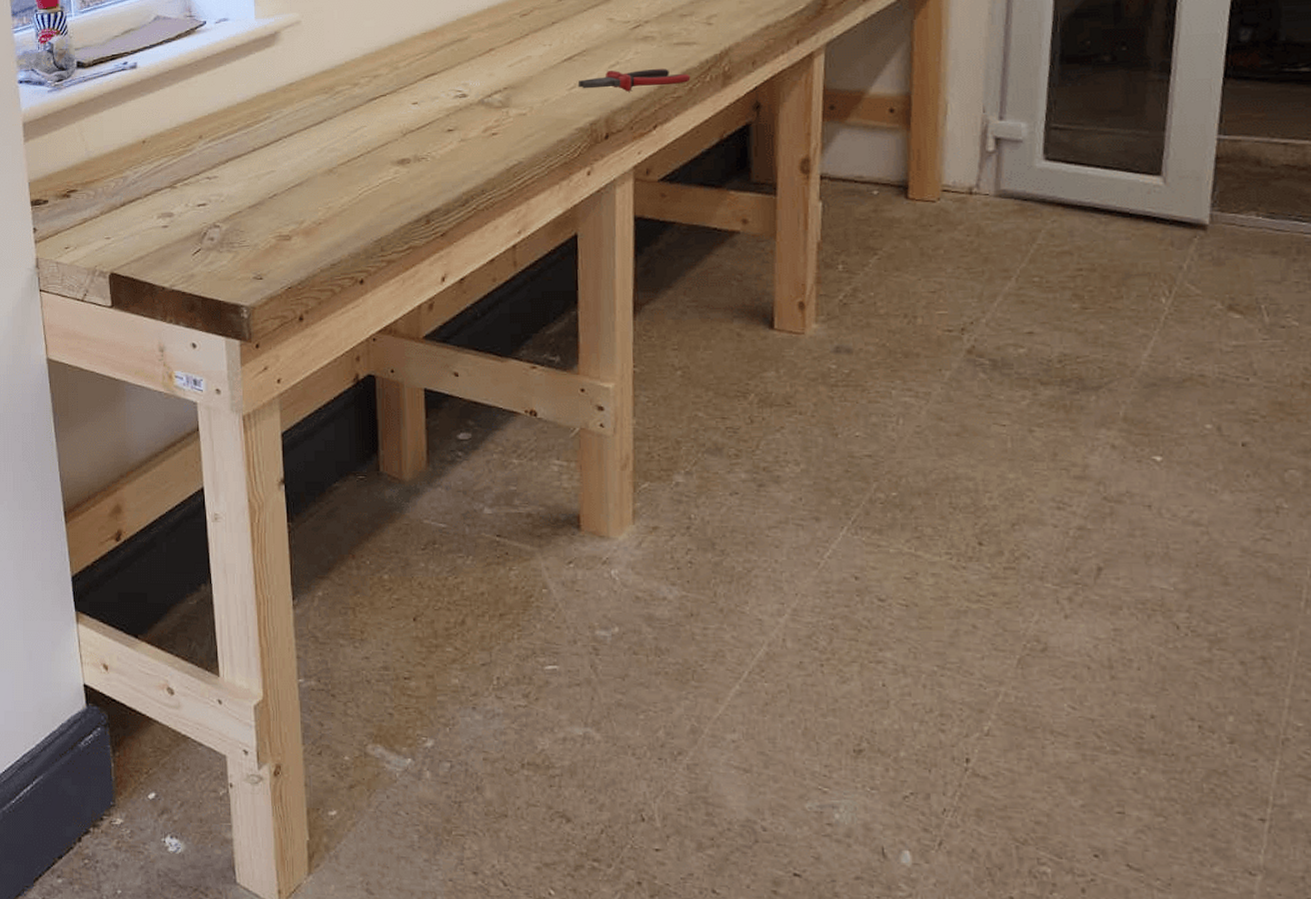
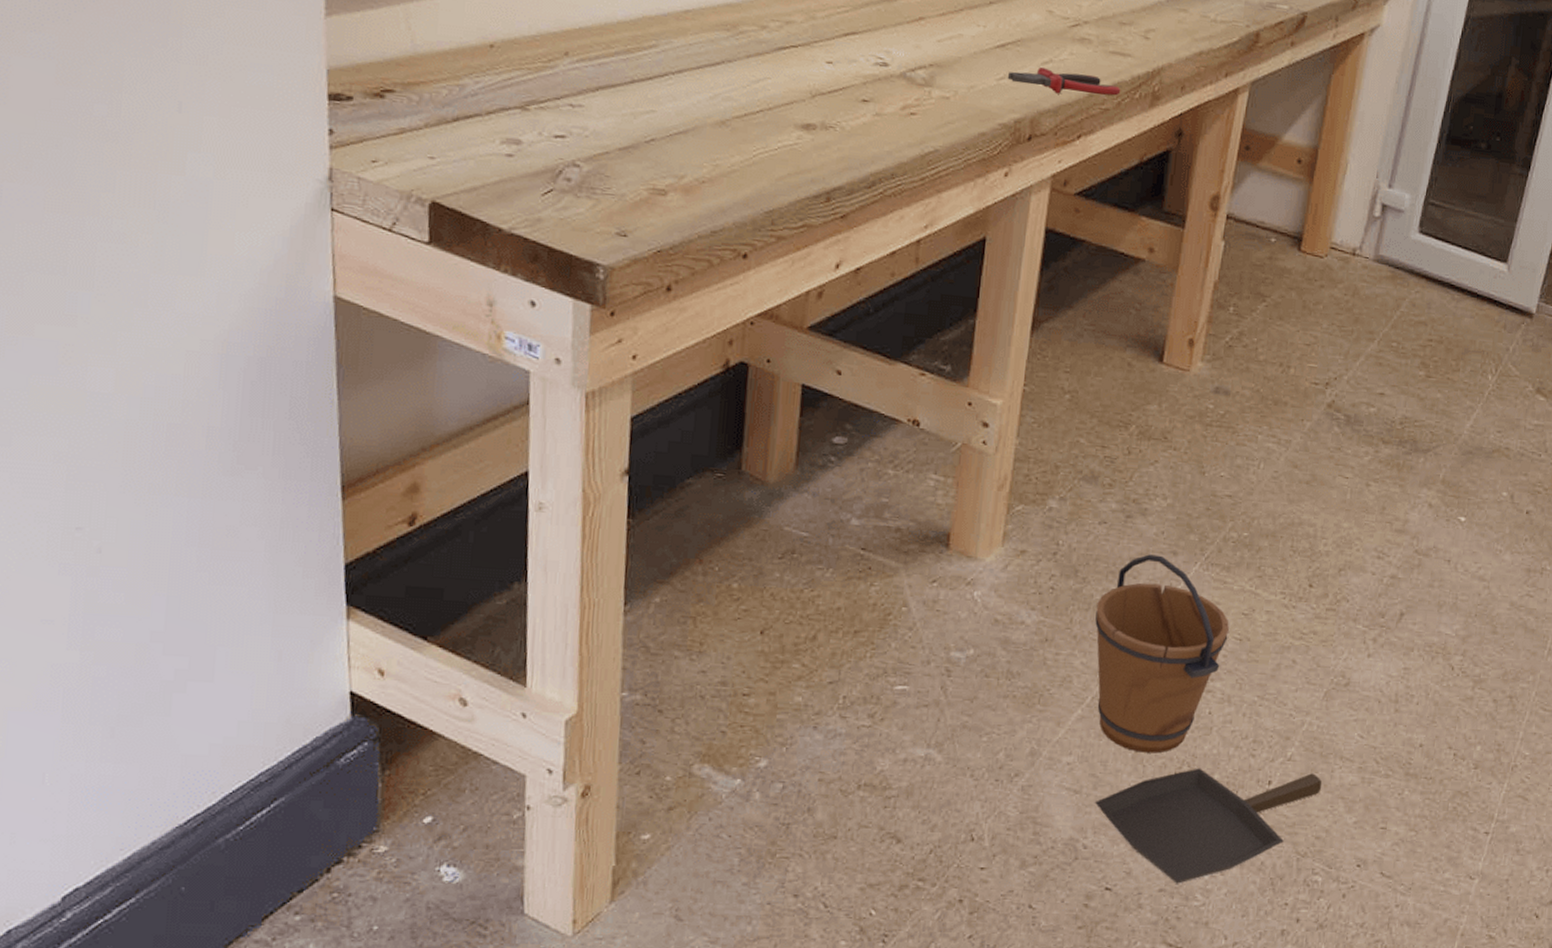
bucket: none [740,522,892,730] -> present [1095,554,1229,754]
grill pan: none [767,744,1033,871] -> present [1094,768,1323,884]

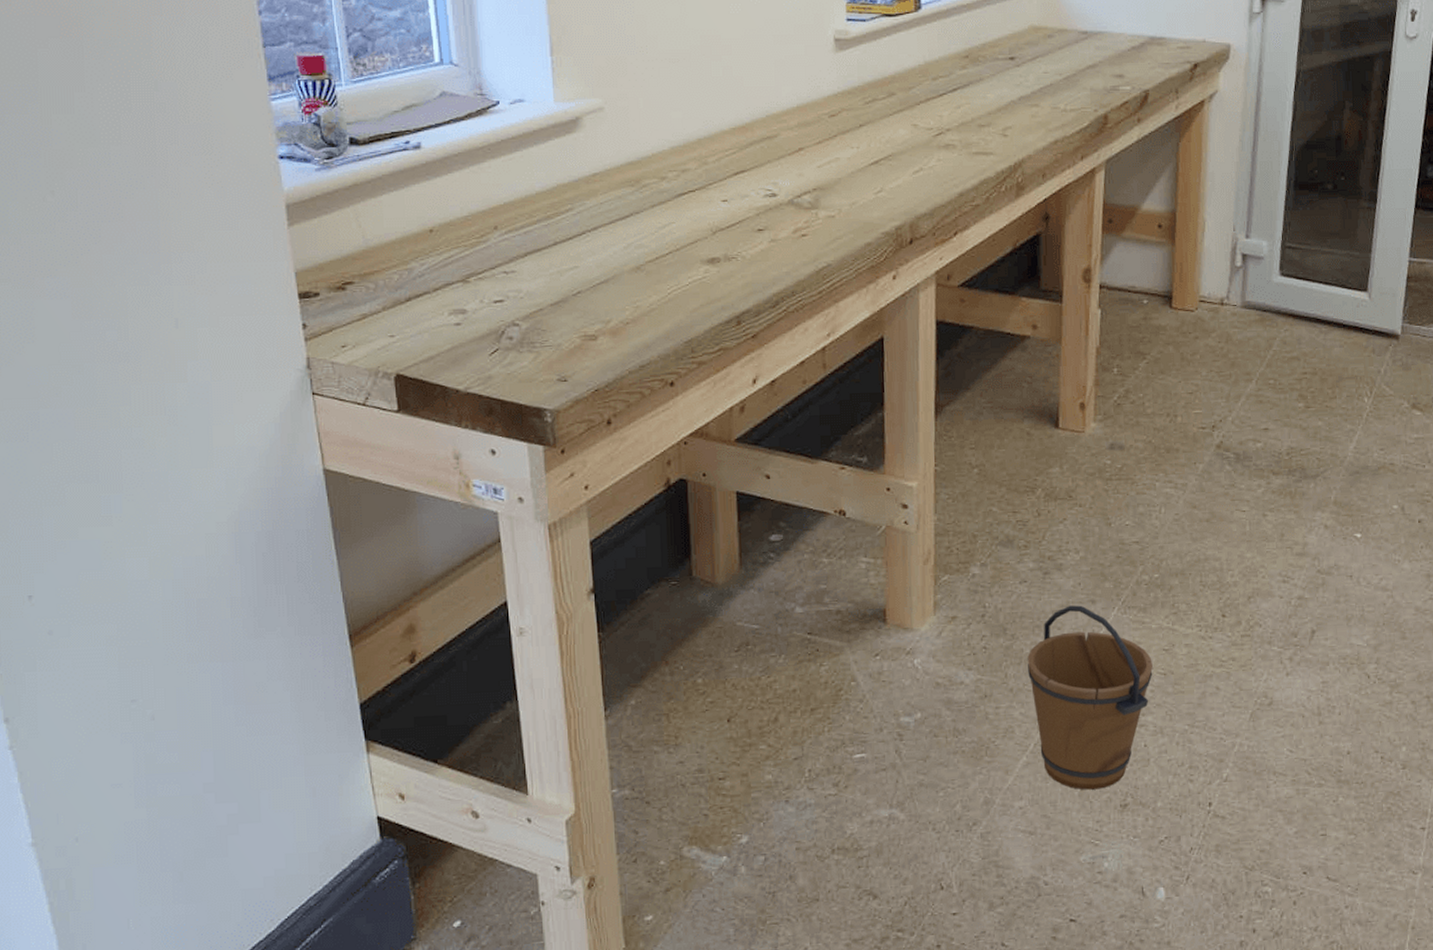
pliers: present [1007,66,1121,96] -> none [884,175,988,198]
grill pan: present [1094,768,1323,884] -> none [1049,791,1260,909]

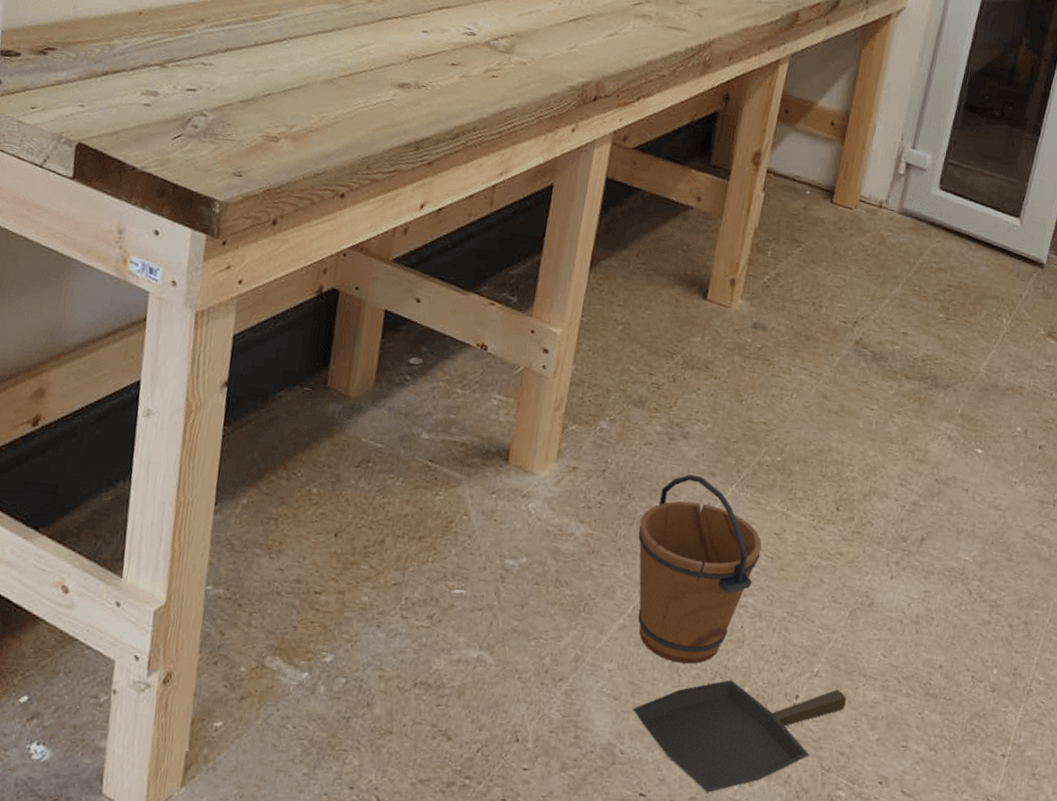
grill pan: none [1049,791,1260,909] -> present [632,679,847,793]

